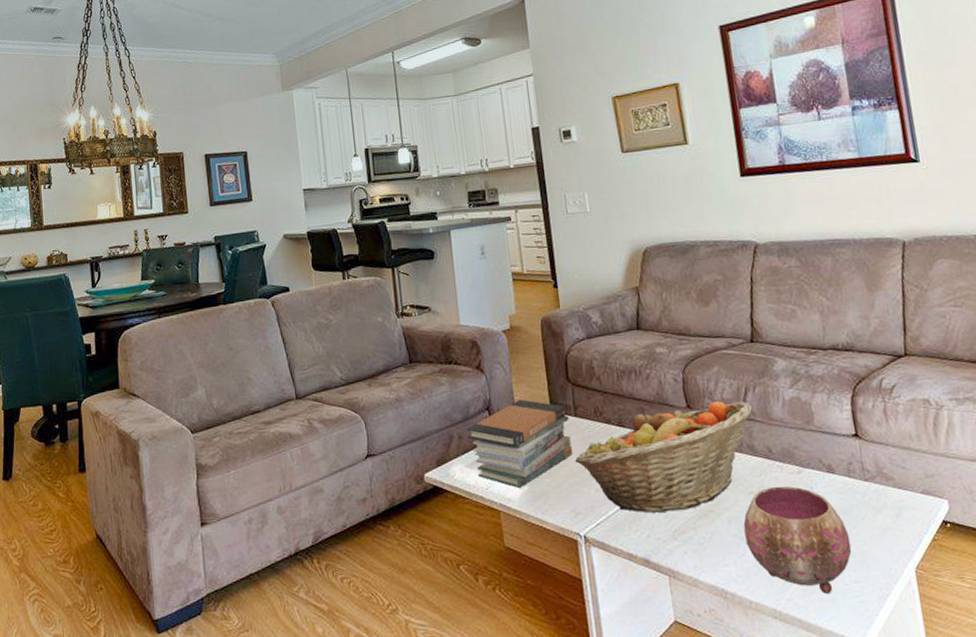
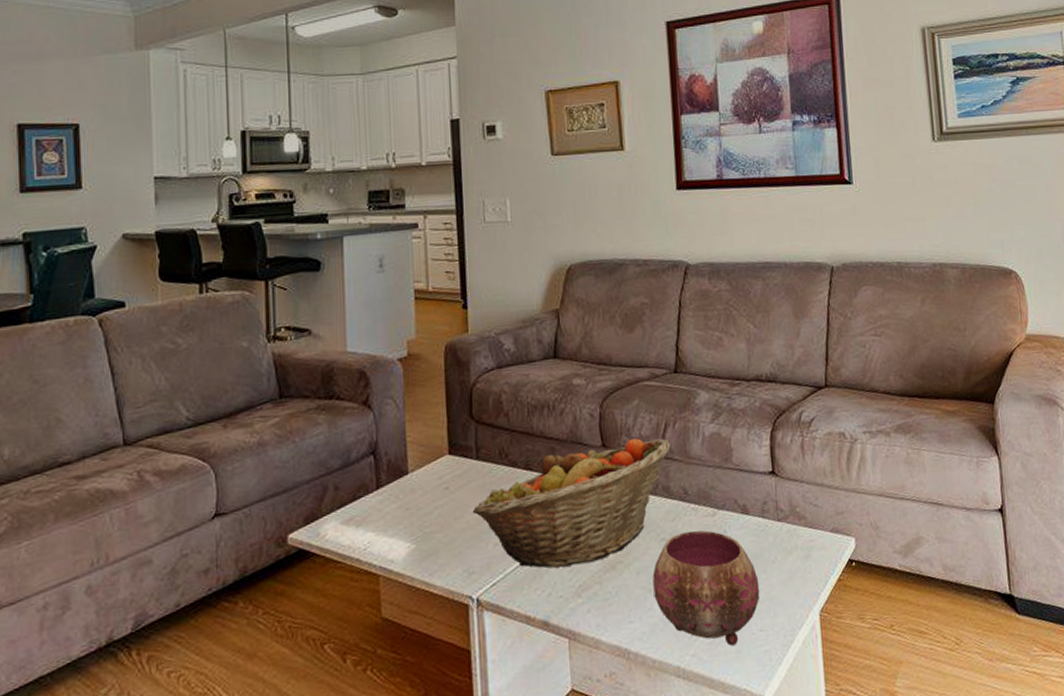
book stack: present [467,399,573,489] -> none [346,441,471,548]

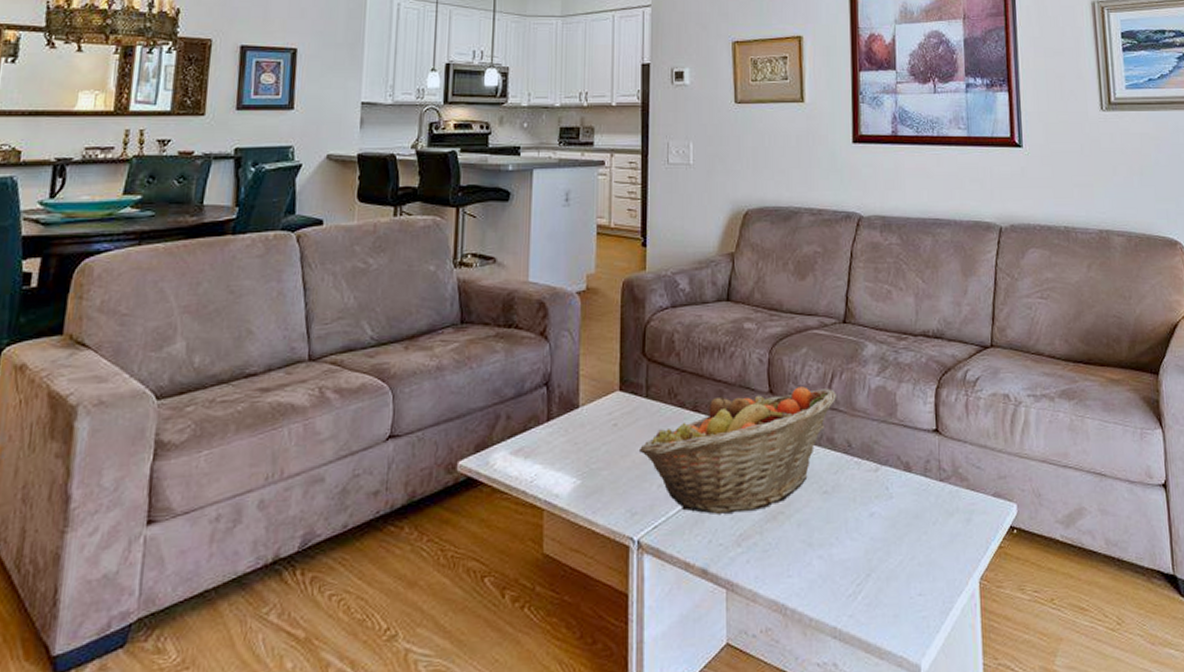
bowl: present [653,530,760,646] -> none [813,485,920,608]

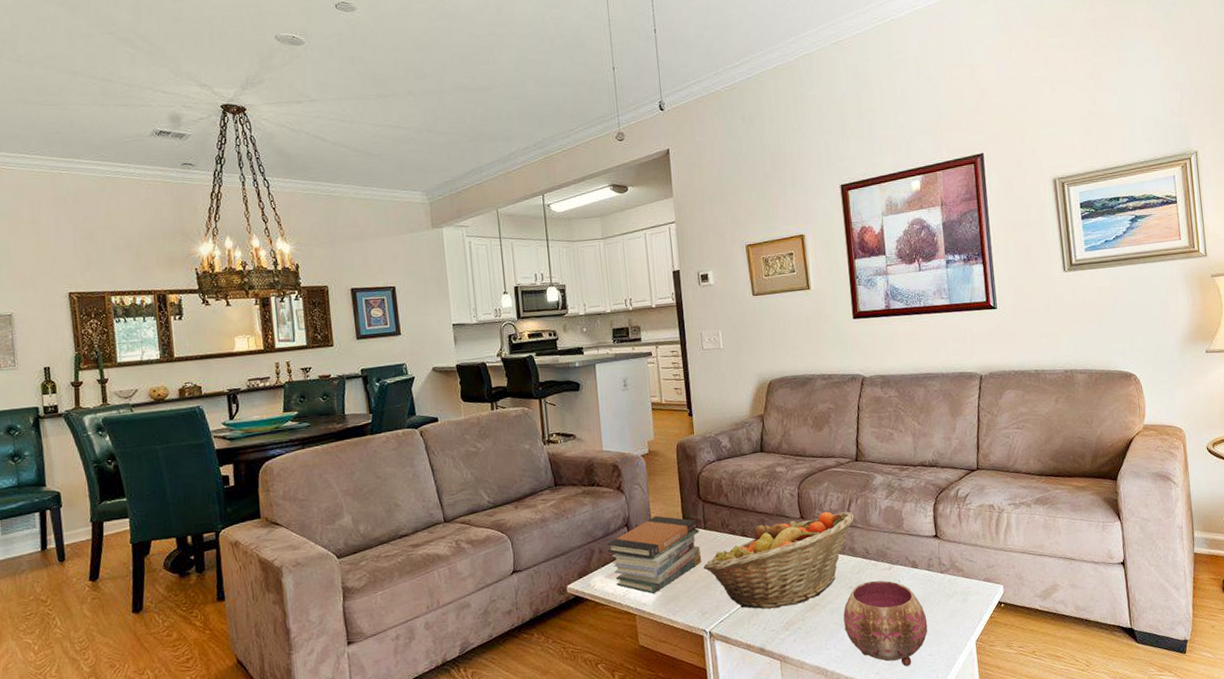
book stack: none [518,375,639,483] -> present [607,516,702,594]
bowl: none [813,485,920,608] -> present [843,580,928,666]

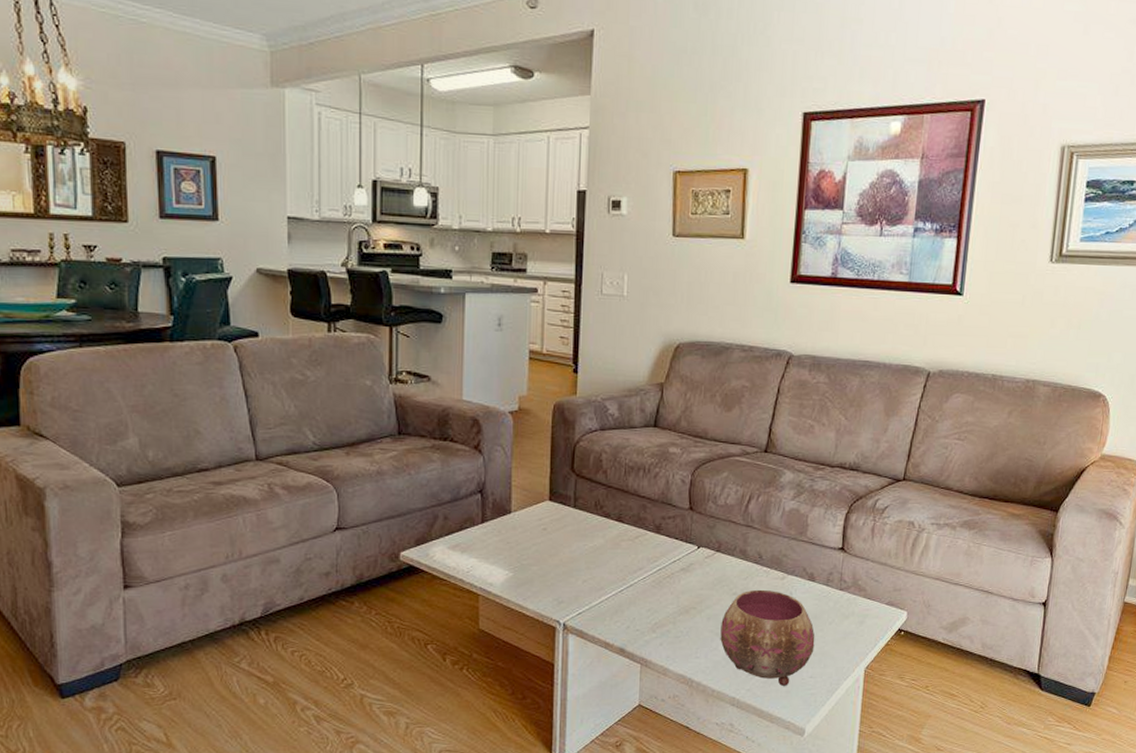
book stack: present [607,516,702,594] -> none [454,485,567,574]
fruit basket: present [703,511,854,609] -> none [566,506,752,606]

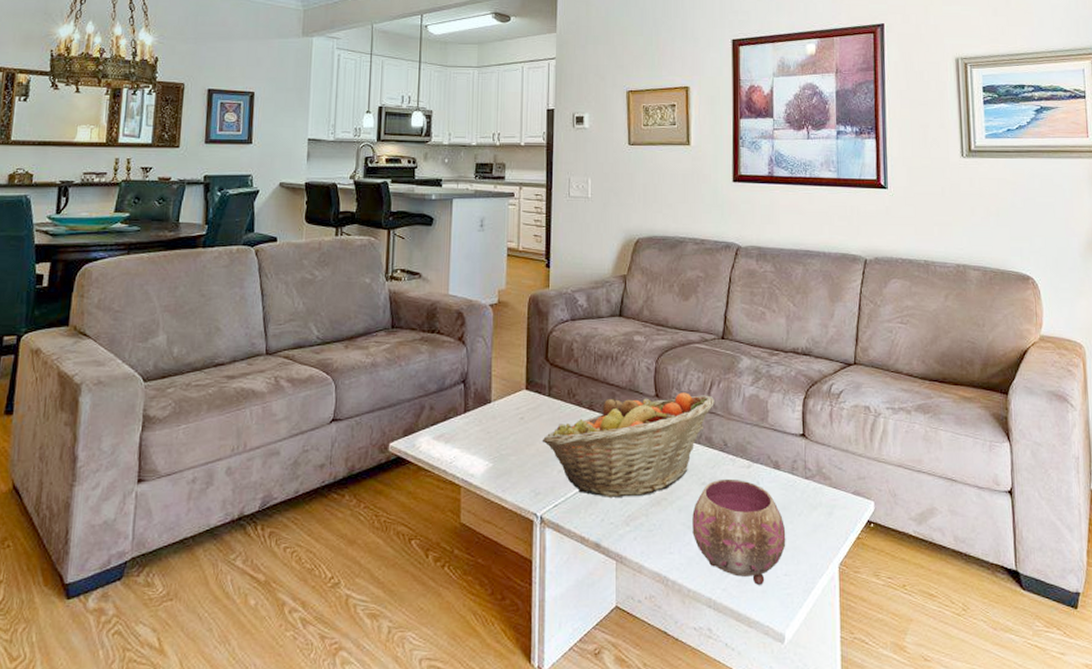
fruit basket: none [566,506,752,606] -> present [542,392,714,497]

